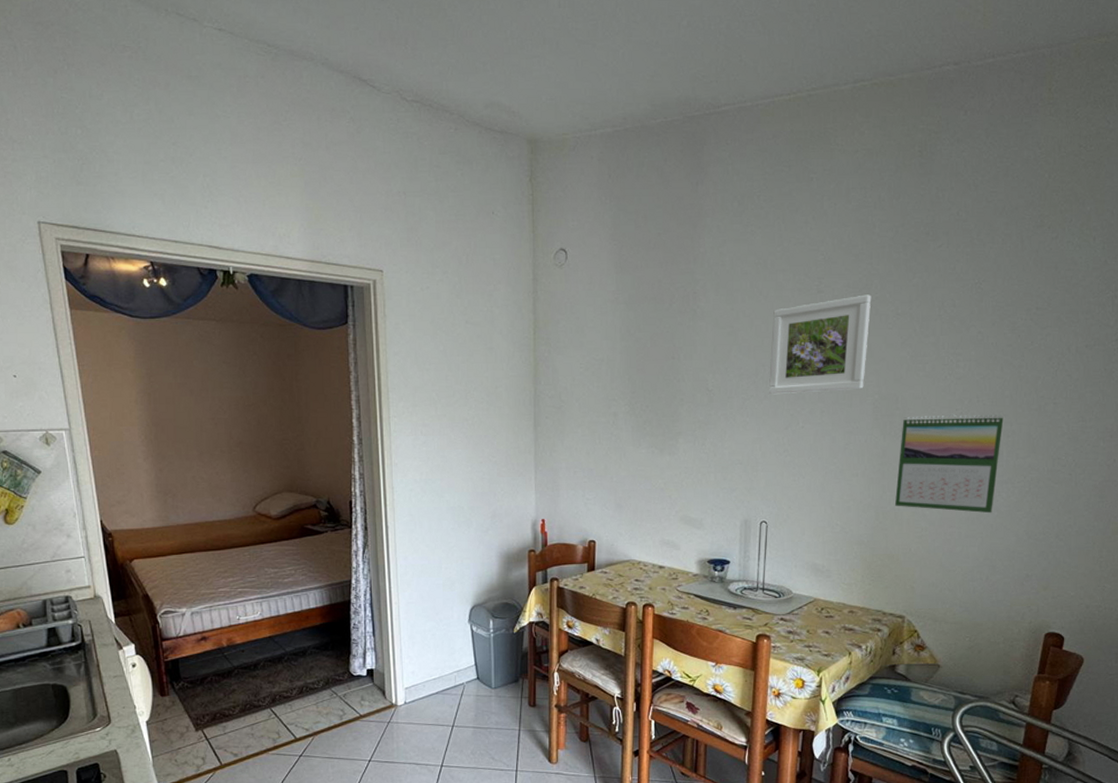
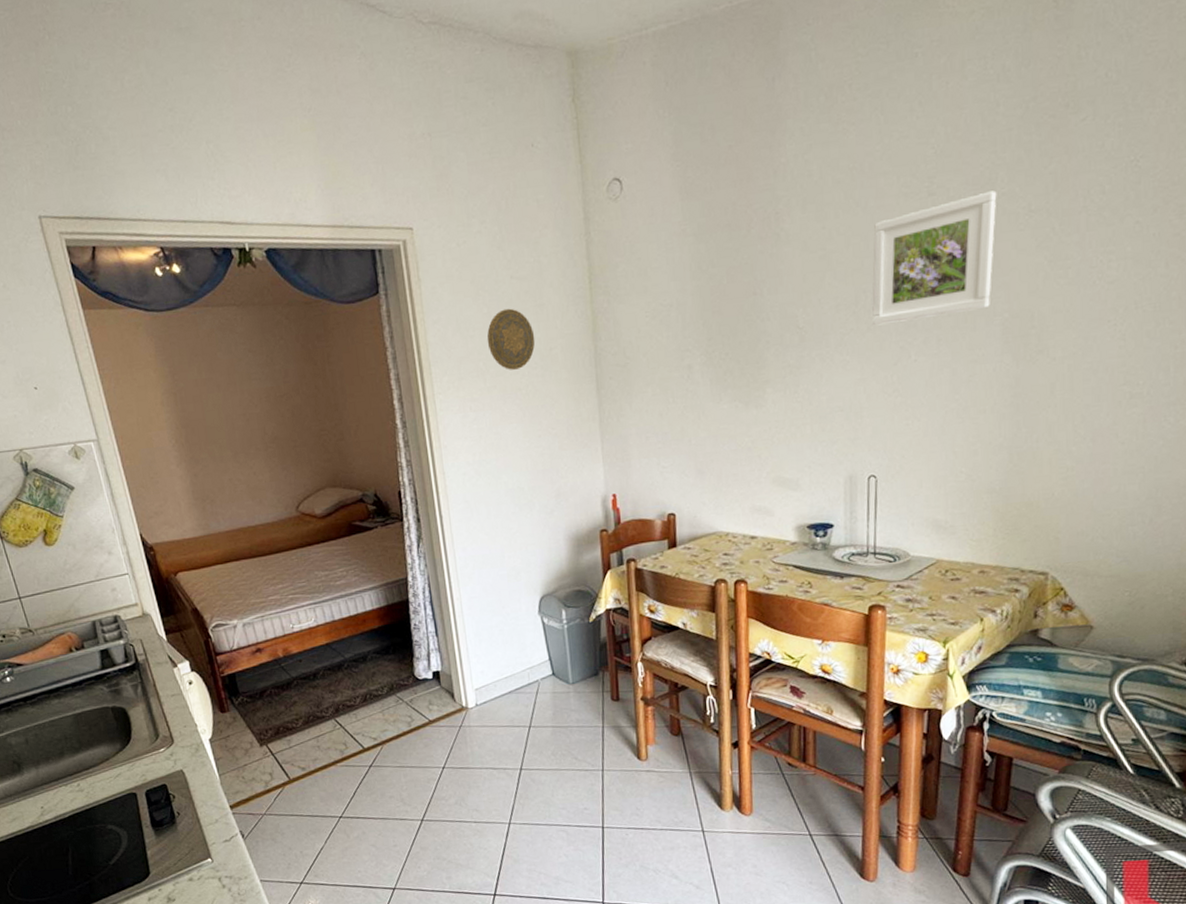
decorative plate: none [441,348,483,402] -> present [487,308,536,370]
calendar: present [895,414,1004,514] -> none [1033,322,1170,445]

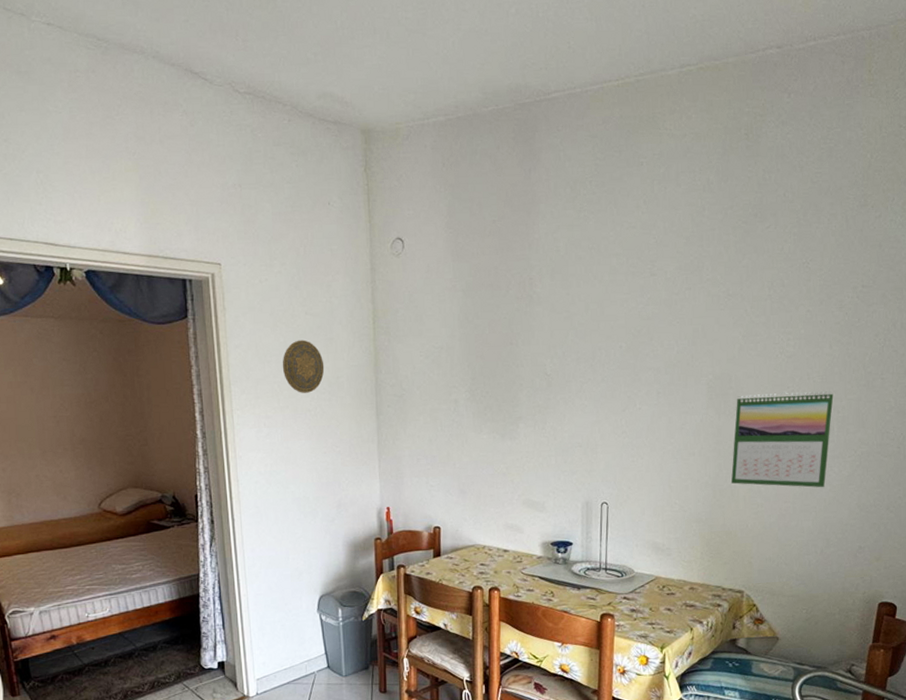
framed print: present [871,190,997,326] -> none [605,276,703,378]
calendar: none [1033,322,1170,445] -> present [731,391,834,488]

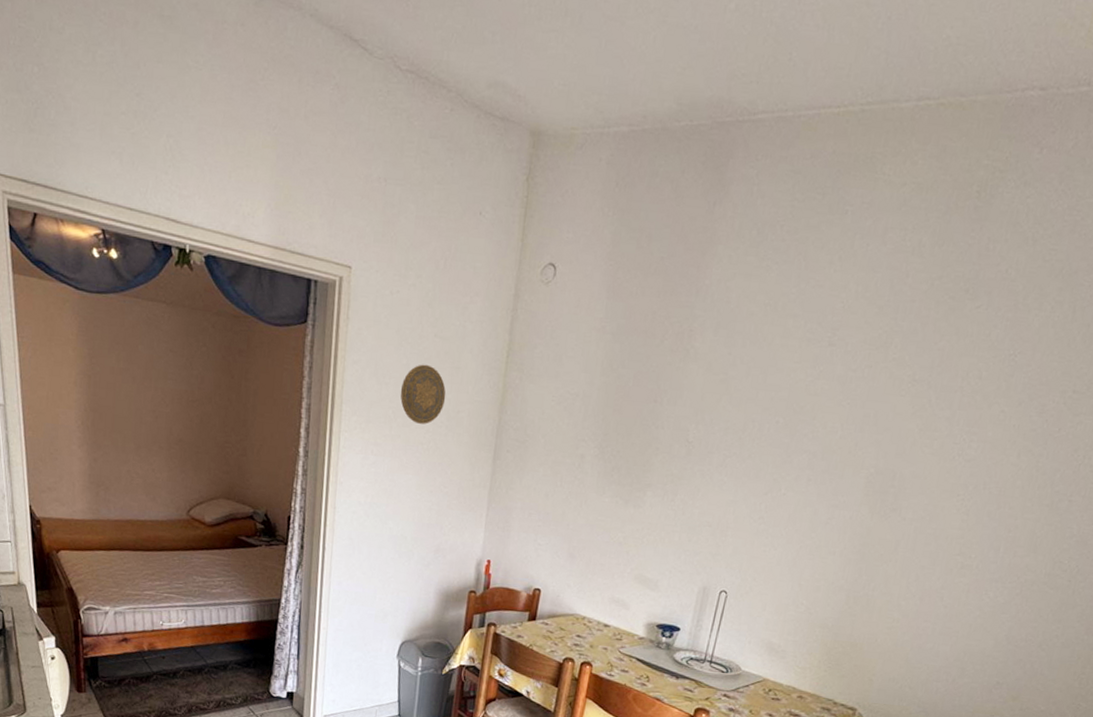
calendar: present [731,391,834,488] -> none [869,496,1009,613]

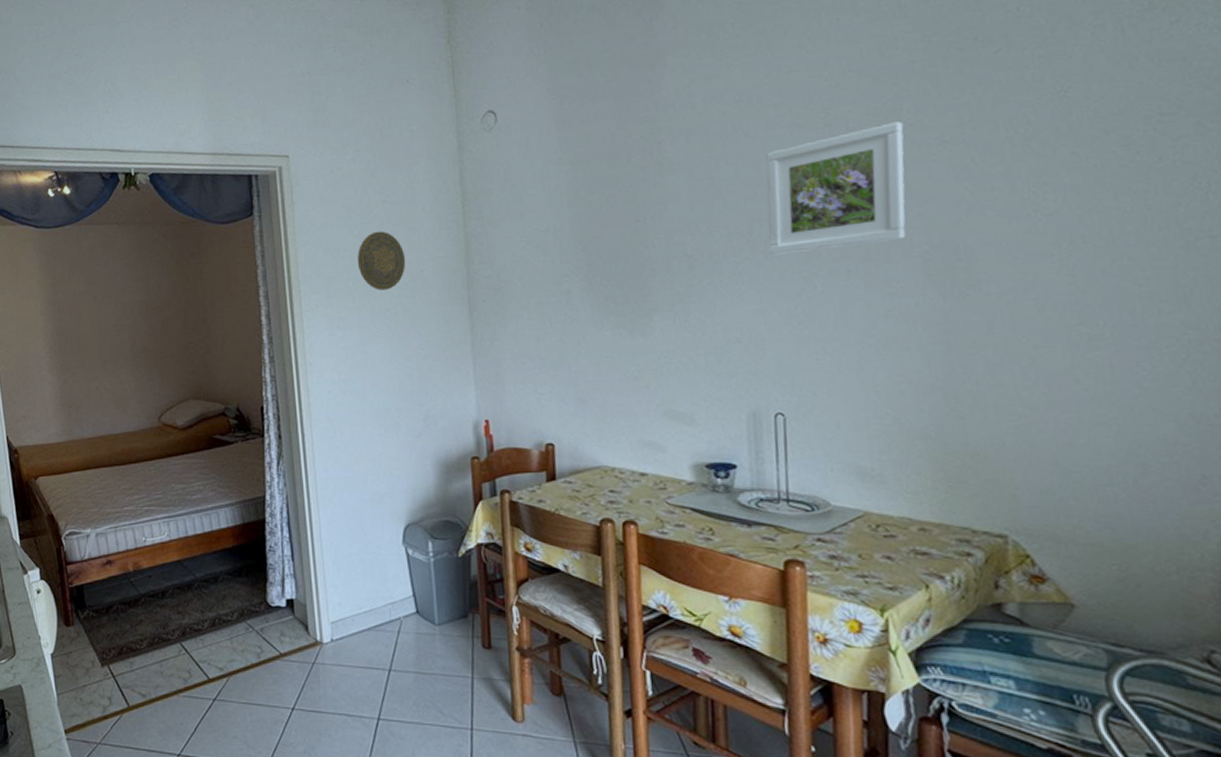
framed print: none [753,353,889,460] -> present [766,121,906,255]

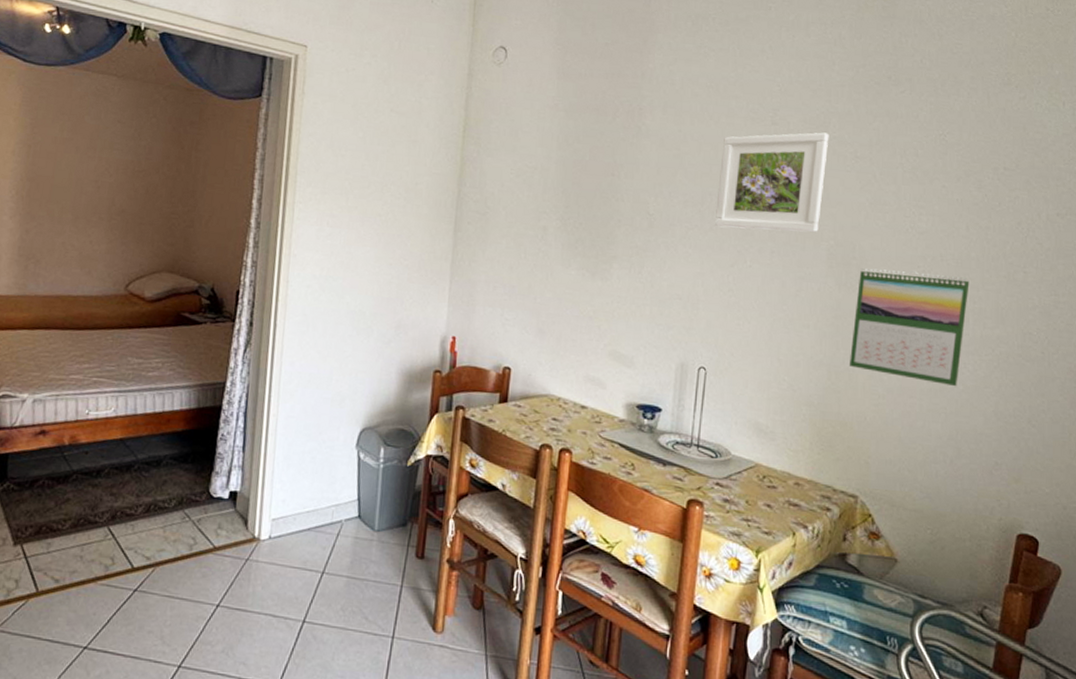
decorative plate: present [357,231,406,291] -> none [356,137,404,196]
calendar: none [969,257,1131,392] -> present [850,268,970,387]

